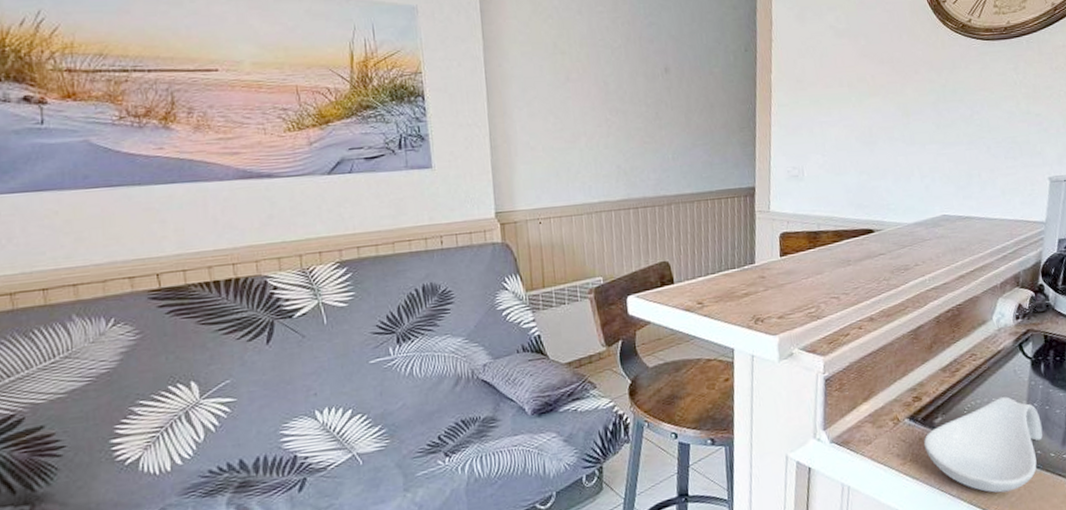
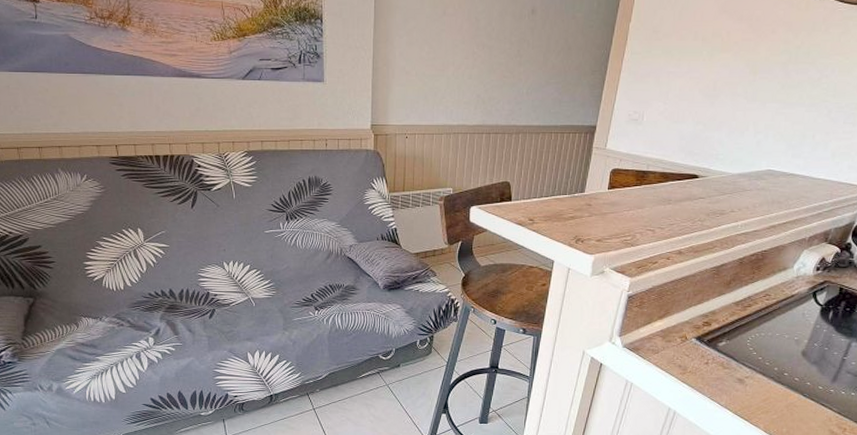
spoon rest: present [924,397,1043,493] -> none [705,334,818,410]

